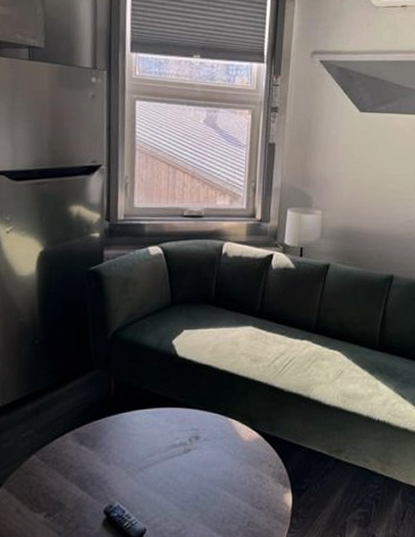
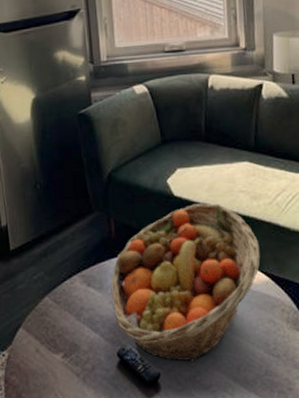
fruit basket: none [103,363,255,518] -> present [110,202,261,363]

